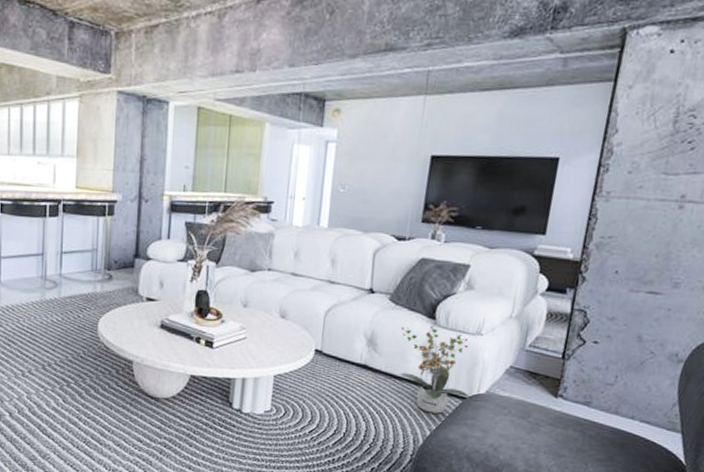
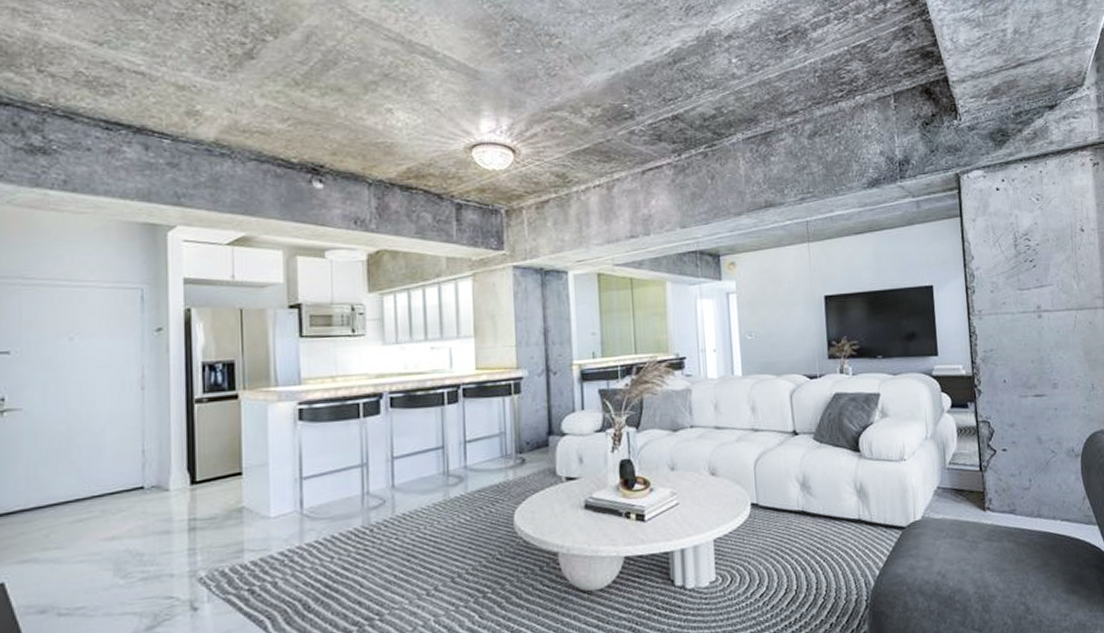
potted plant: present [399,325,470,414] -> none [830,459,908,550]

